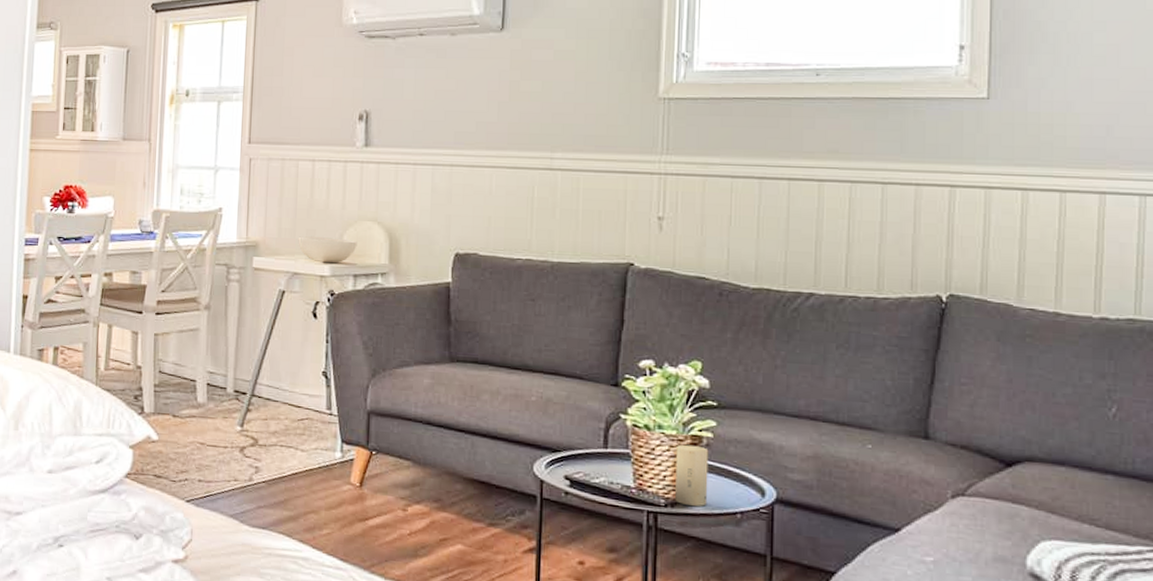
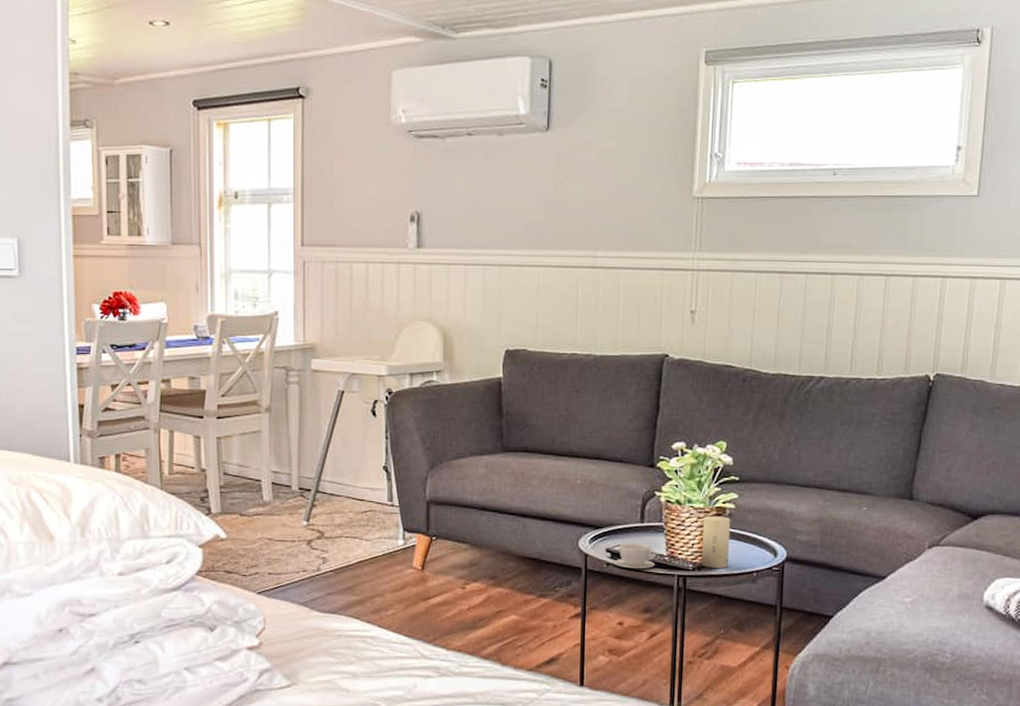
bowl: present [298,235,358,264] -> none [355,336,413,363]
teacup: none [573,470,622,501] -> present [614,542,656,569]

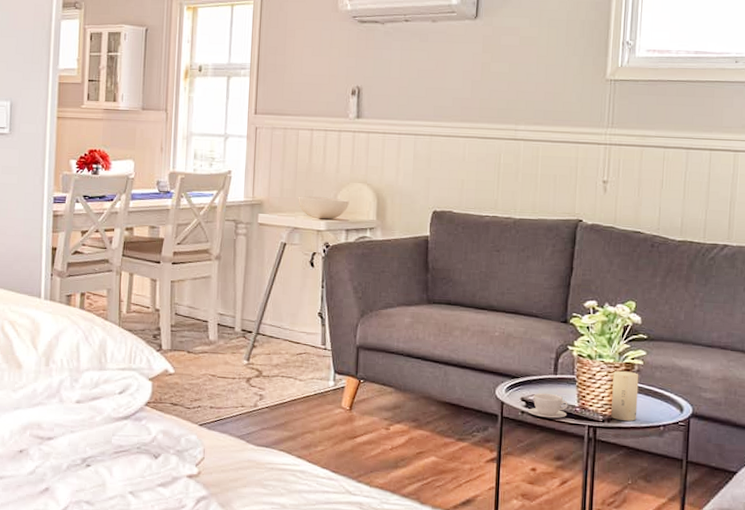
bowl: none [355,336,413,363] -> present [298,195,350,220]

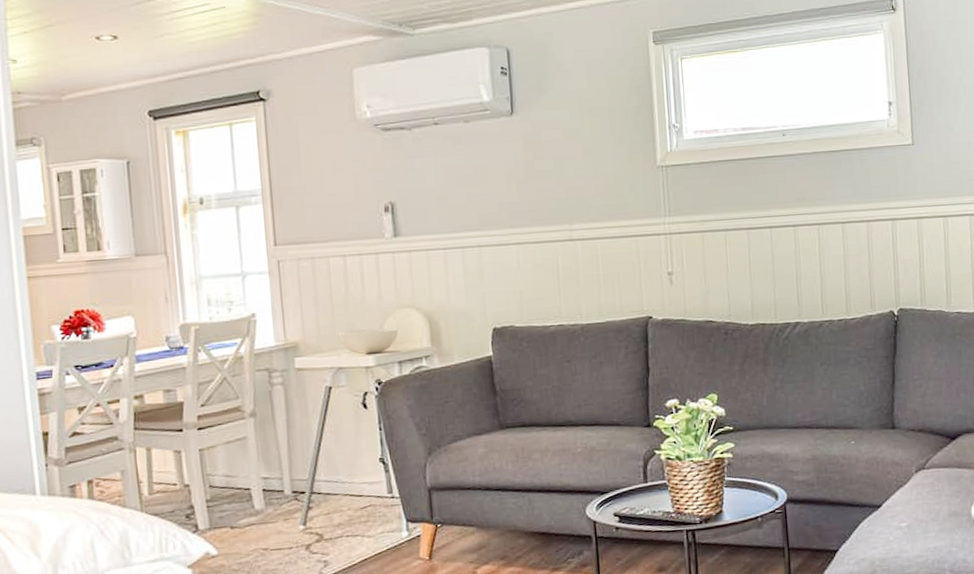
teacup: present [528,392,568,418] -> none [623,503,664,530]
candle: present [611,370,639,422] -> none [704,466,734,519]

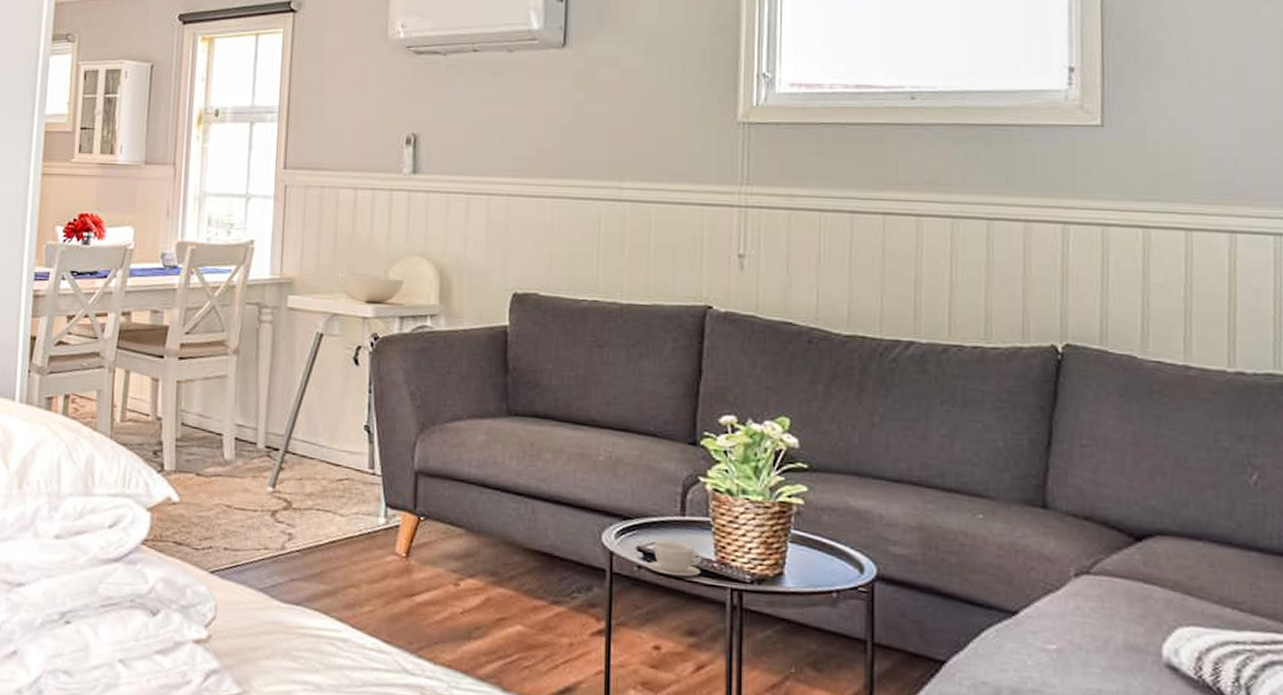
teacup: none [623,503,664,530] -> present [647,540,702,577]

